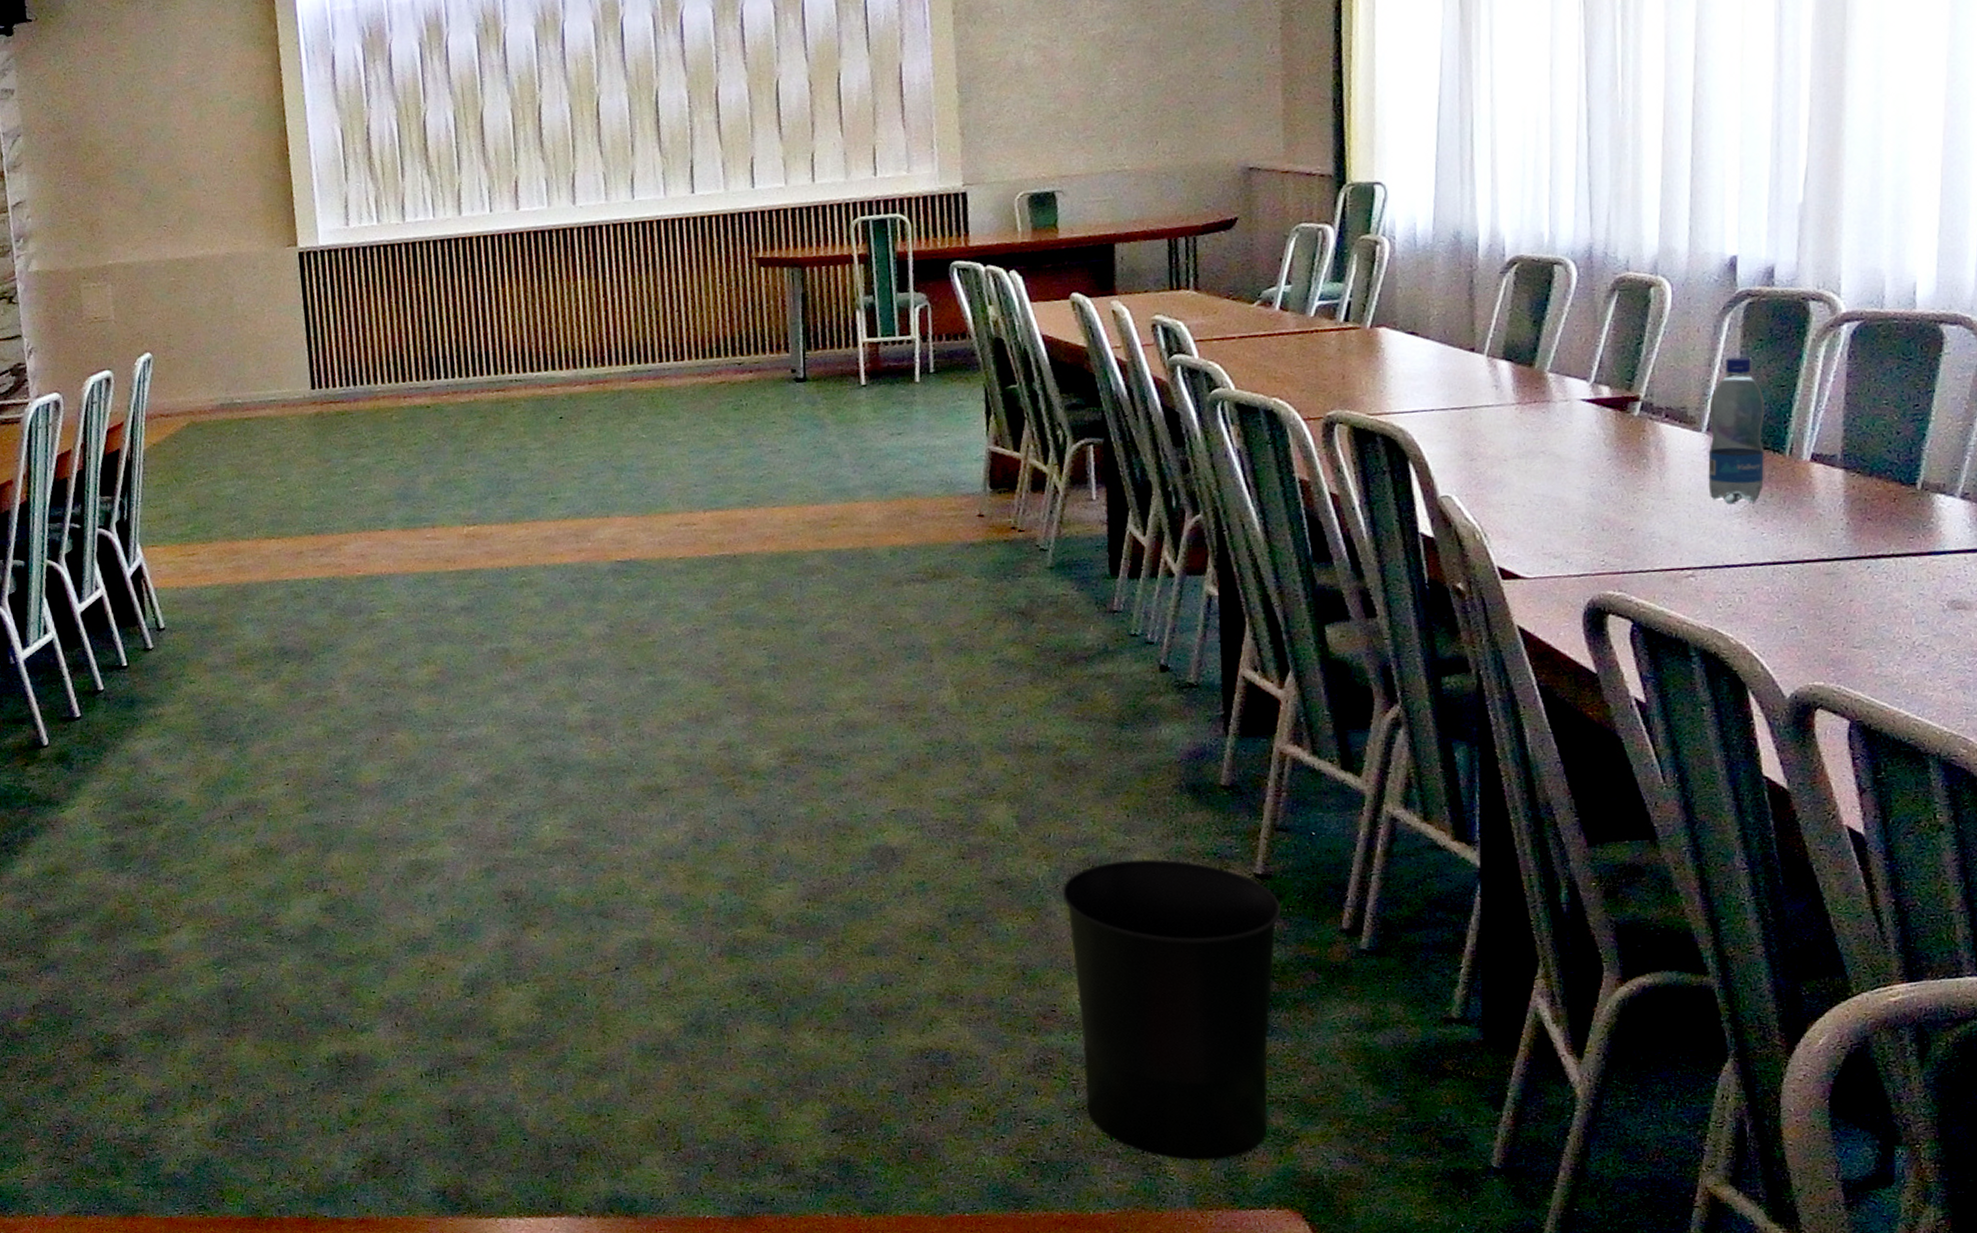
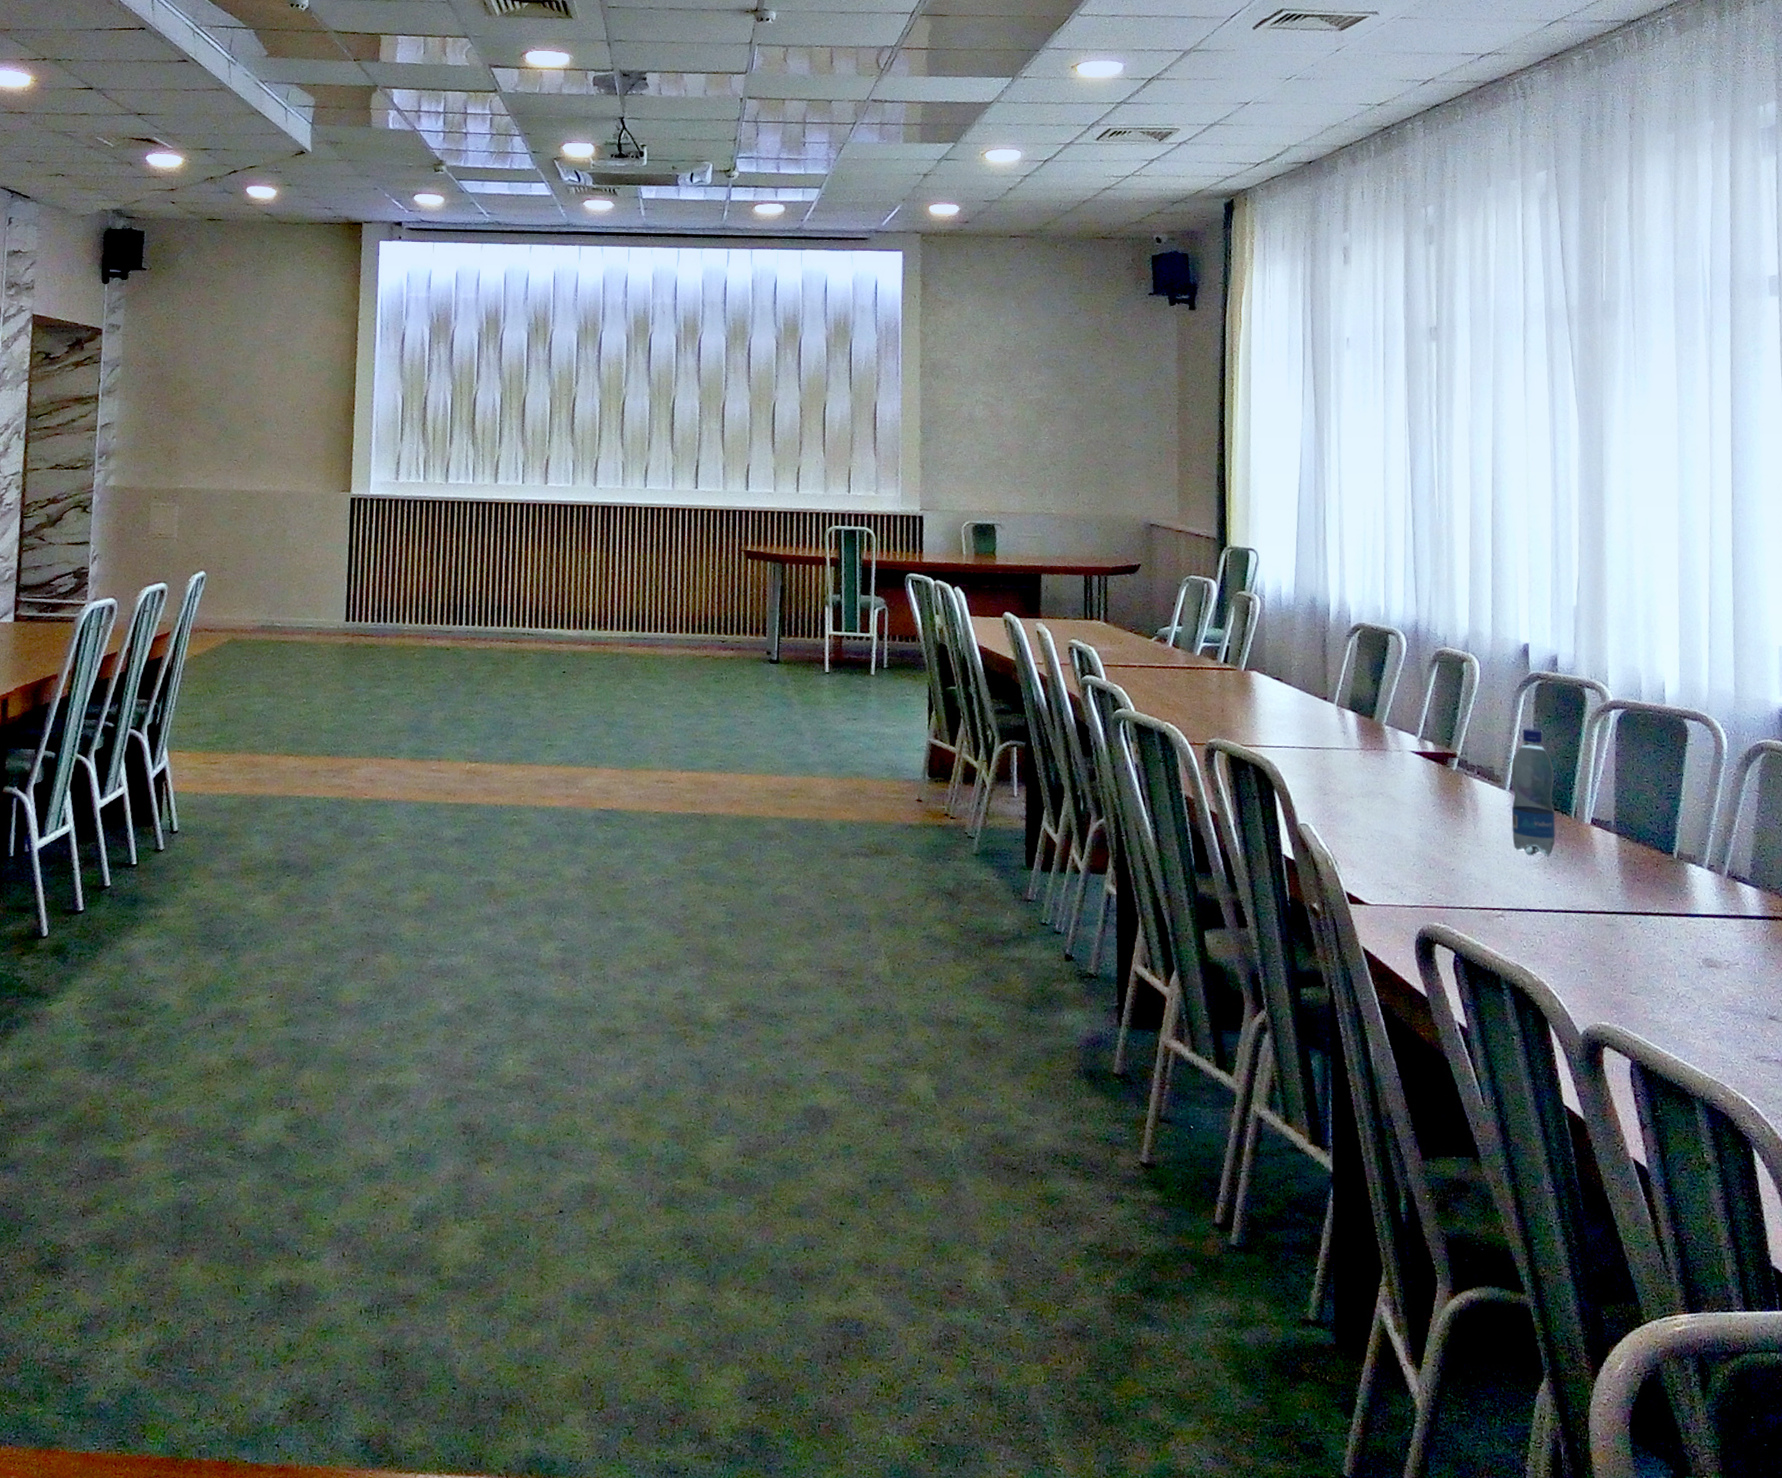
waste bin: present [1062,858,1282,1161] -> none [972,1139,1163,1453]

